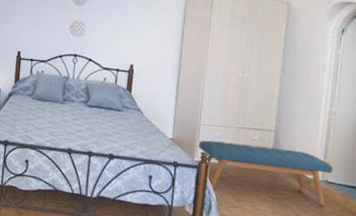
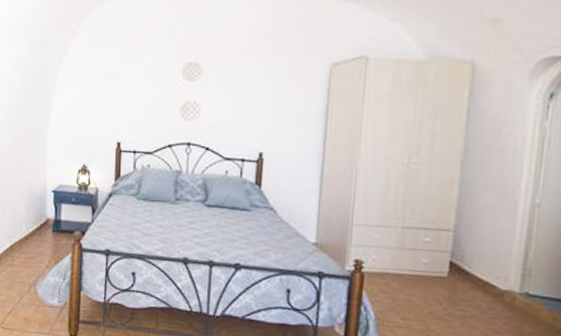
bench: present [199,140,333,206] -> none [351,244,536,325]

